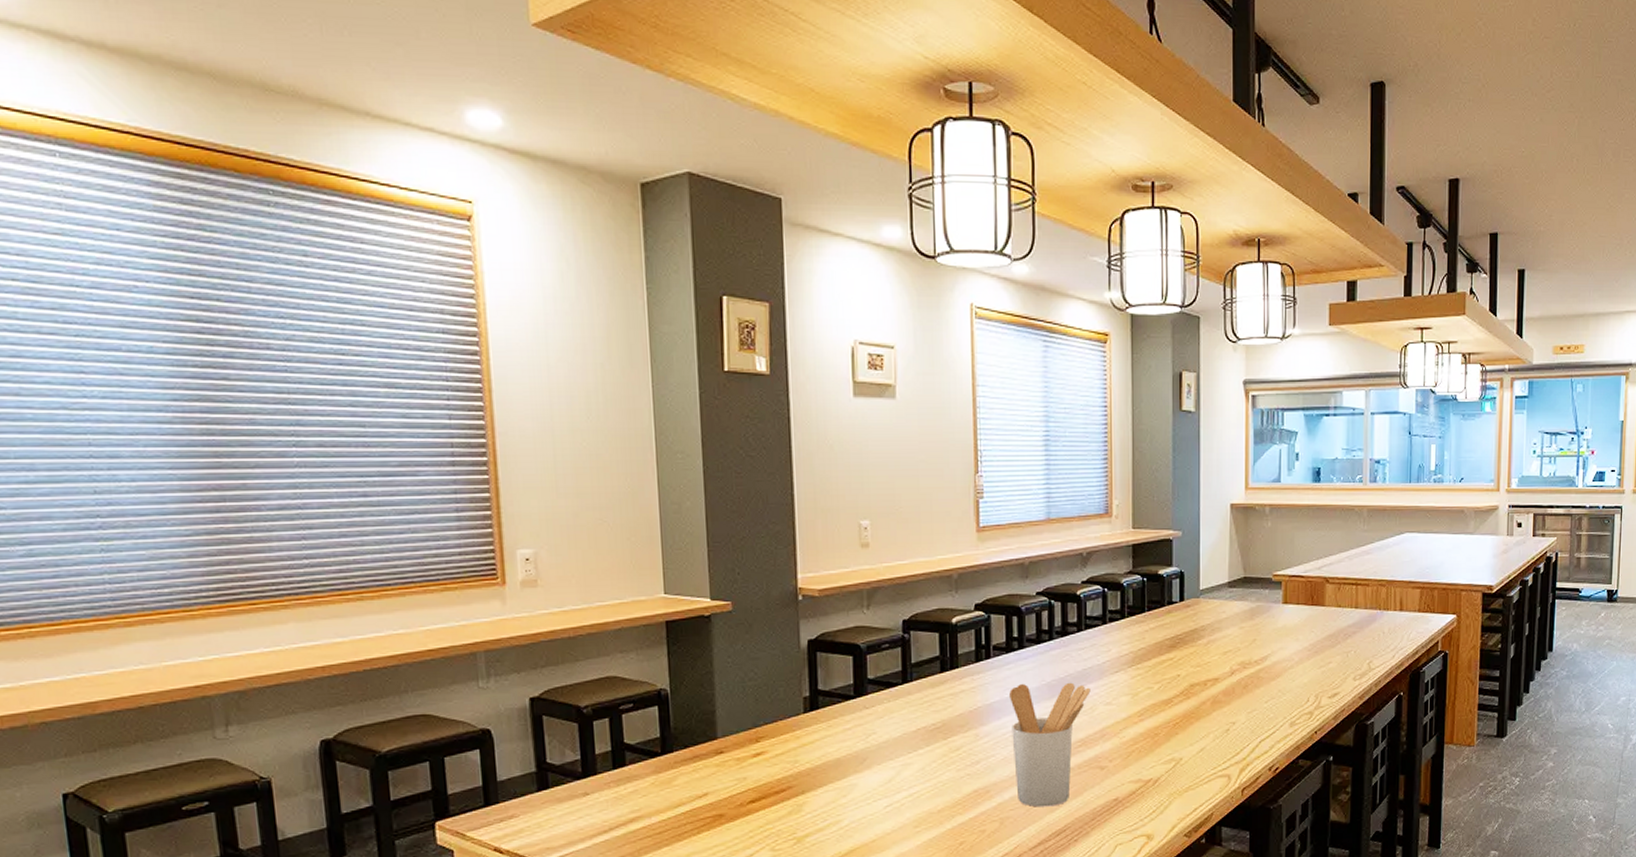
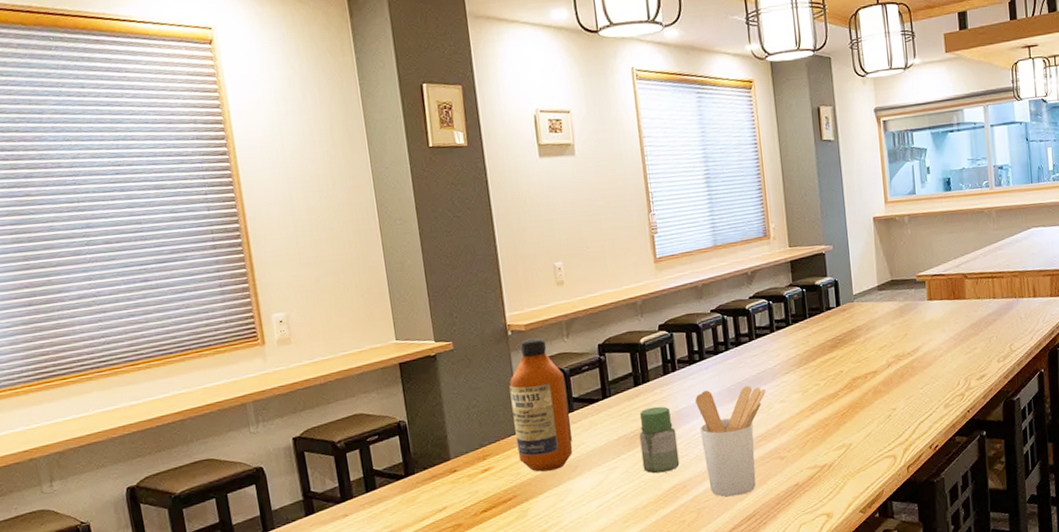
bottle: none [794,606,863,762] -> present [509,338,573,472]
jar: none [941,697,985,774] -> present [639,406,680,474]

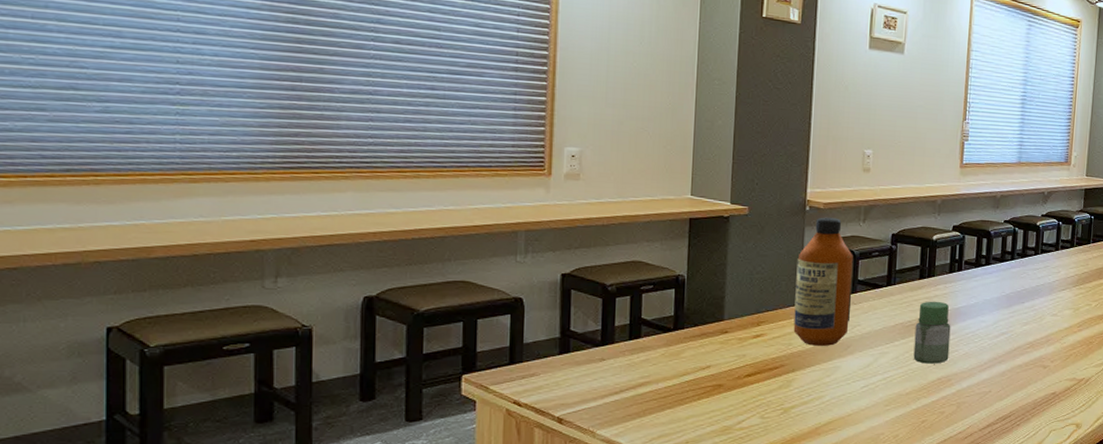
utensil holder: present [695,385,766,497] -> none [973,294,1041,396]

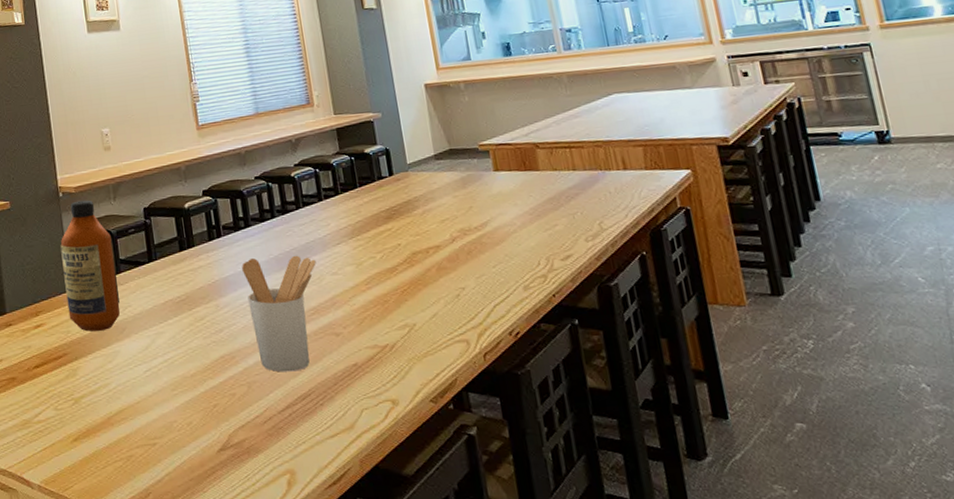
jar: present [913,301,951,364] -> none [185,272,228,342]
utensil holder: none [973,294,1041,396] -> present [242,255,316,372]

